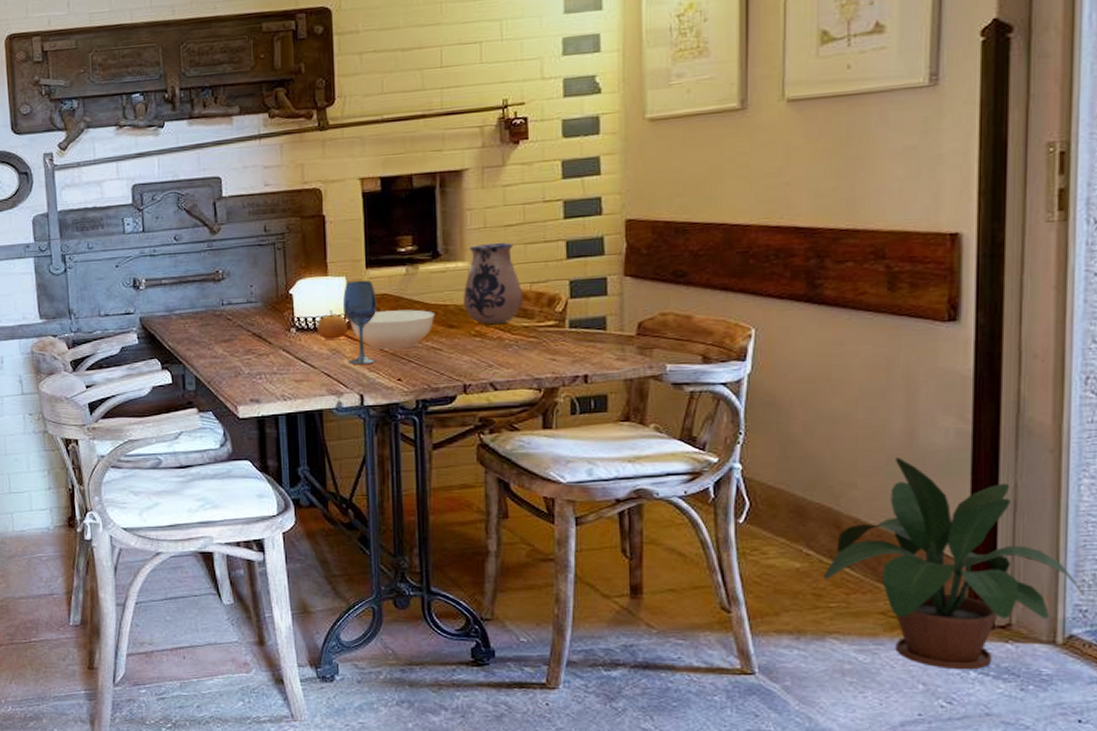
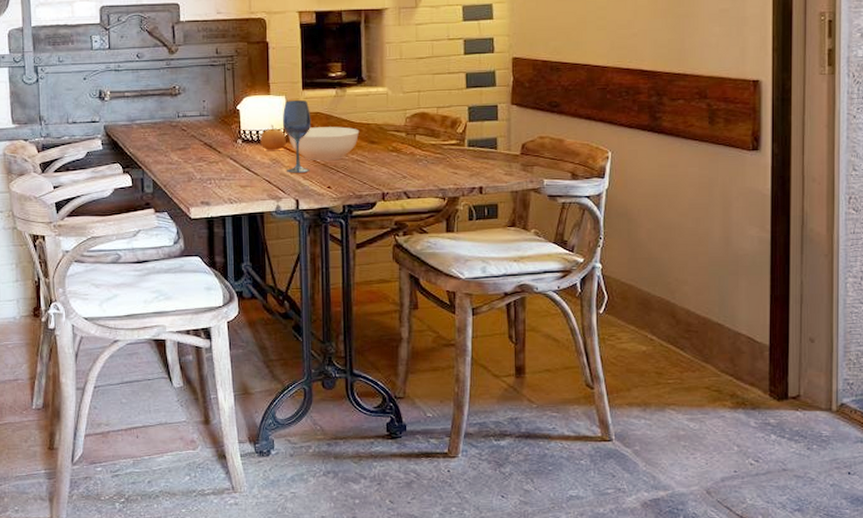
ceramic pitcher: present [464,242,524,325] -> none [383,72,432,142]
potted plant: present [823,456,1082,670] -> none [663,259,849,434]

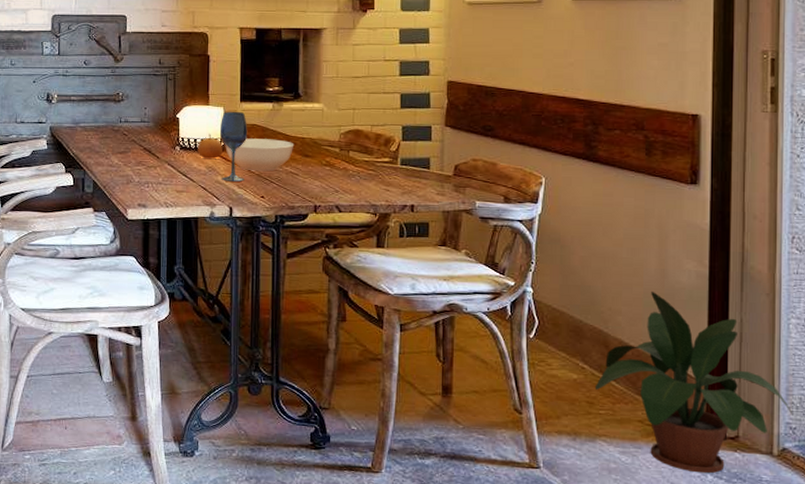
potted plant: none [663,259,849,434] -> present [594,291,792,473]

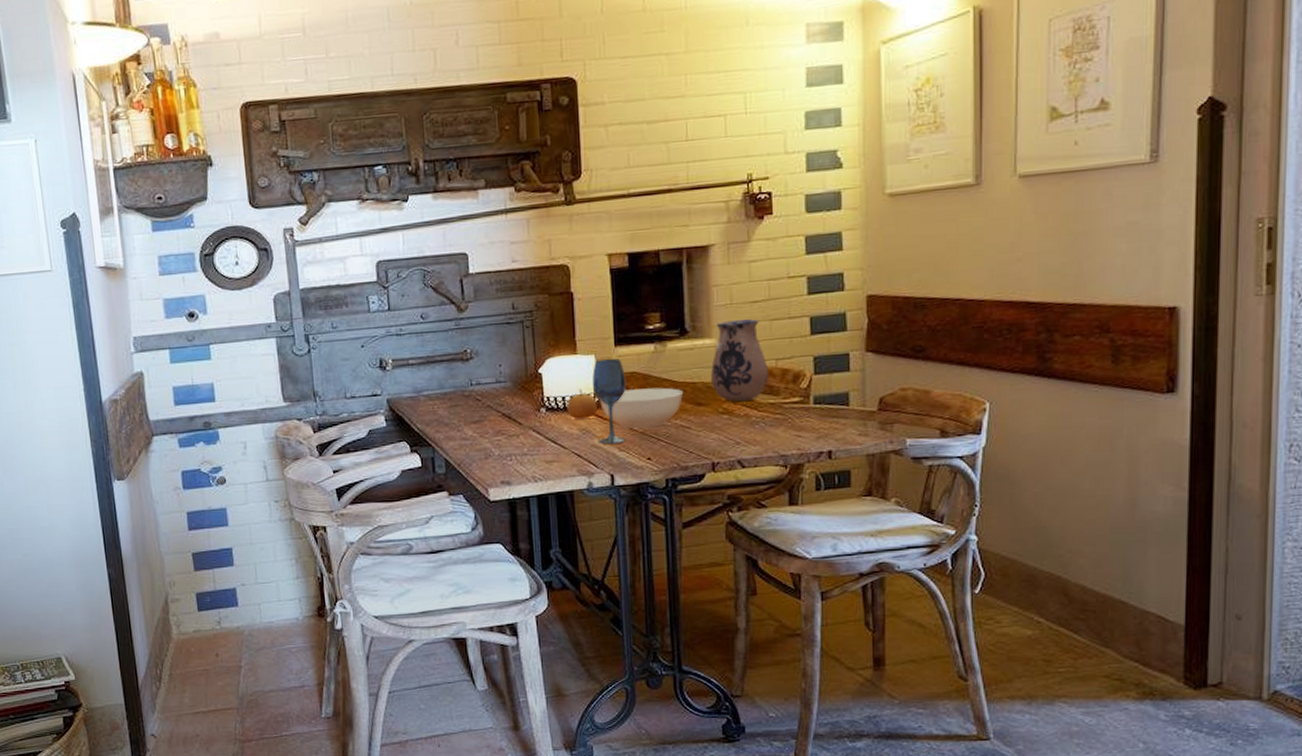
ceramic pitcher: none [318,90,366,158] -> present [711,318,769,402]
potted plant: present [594,291,792,473] -> none [1052,525,1286,728]

